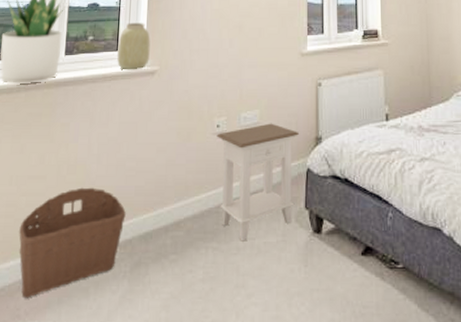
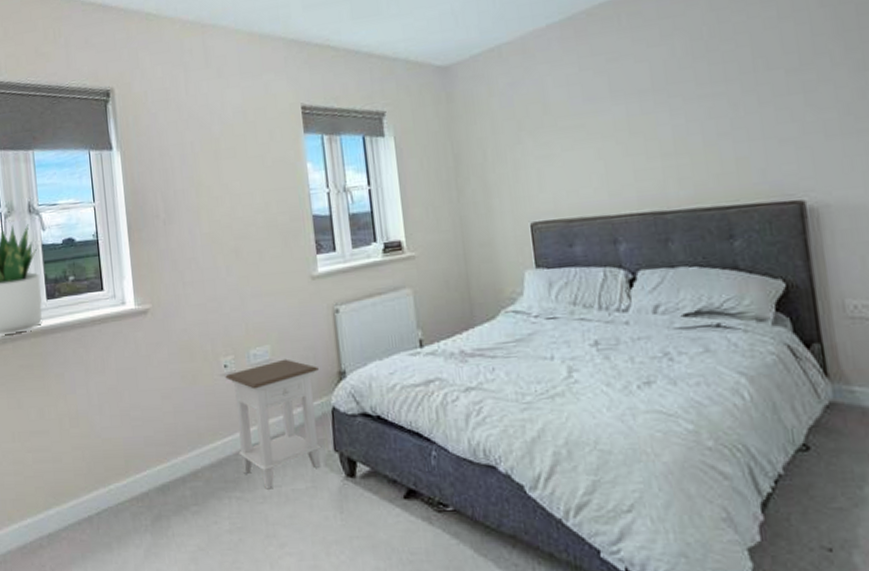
wicker basket: present [18,187,126,297] -> none [30,440,139,554]
vase: present [117,23,151,70] -> none [102,256,139,312]

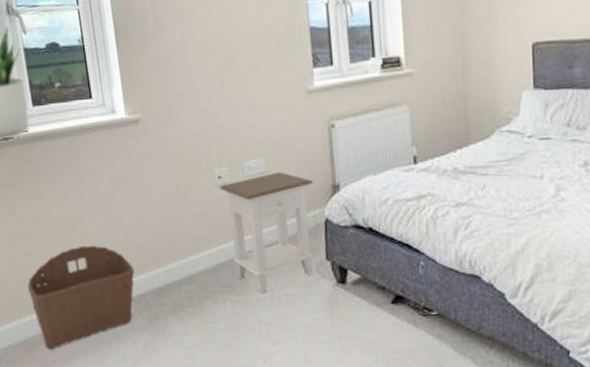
wicker basket: none [30,440,139,554] -> present [27,245,135,348]

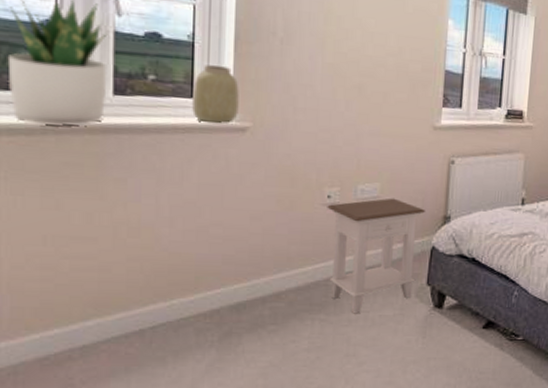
wicker basket: present [27,245,135,348] -> none [63,252,211,366]
vase: none [90,63,130,120] -> present [192,65,239,125]

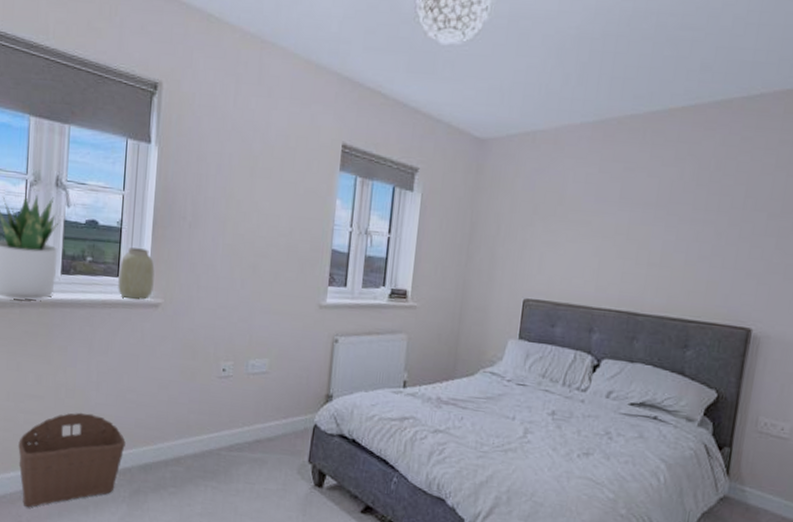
wicker basket: none [63,252,211,366] -> present [18,412,126,507]
nightstand: present [327,198,425,314] -> none [221,374,309,485]

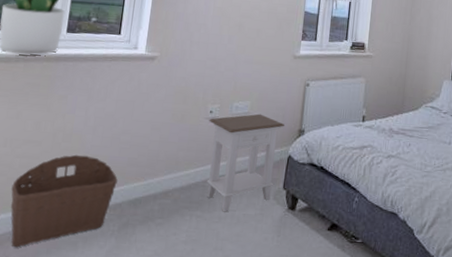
vase: present [118,247,155,301] -> none [118,10,153,55]
nightstand: none [221,374,309,485] -> present [206,113,284,212]

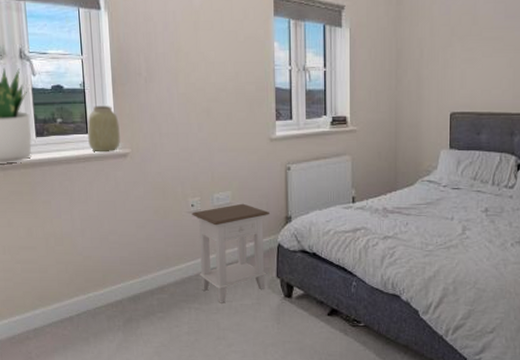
wicker basket: present [10,154,118,247] -> none [19,257,114,344]
vase: none [118,10,153,55] -> present [87,106,120,153]

